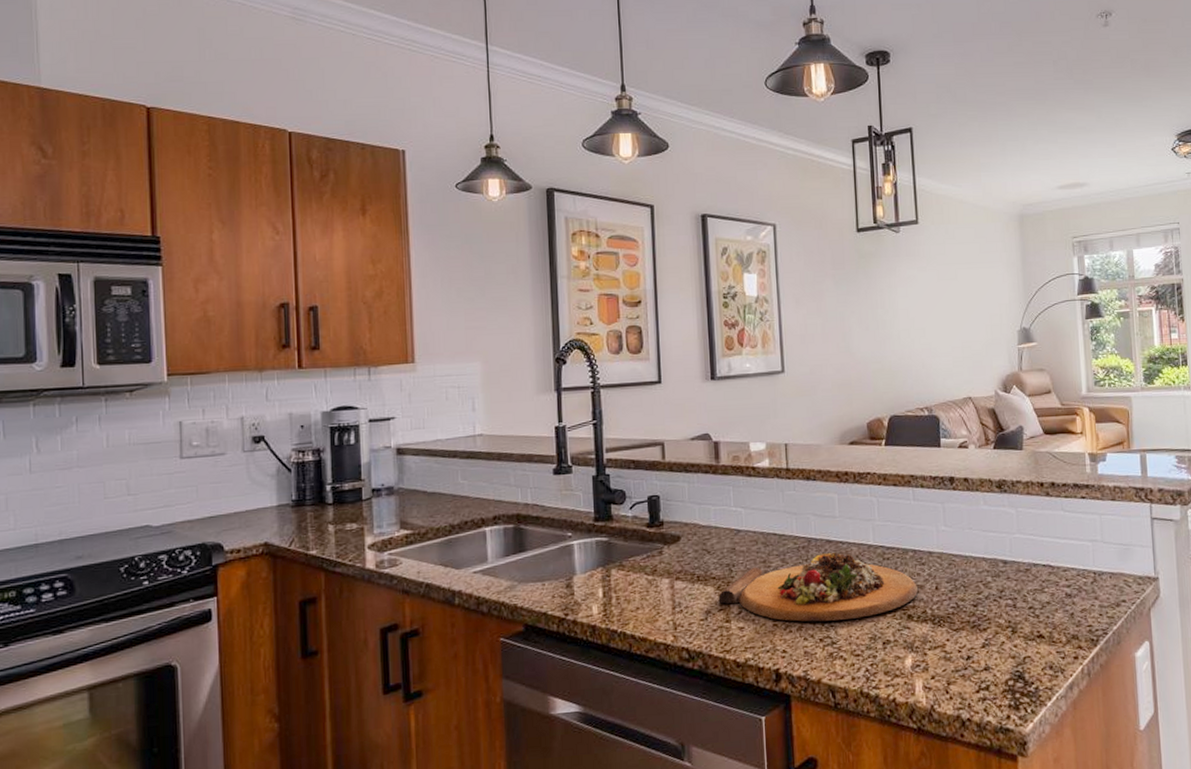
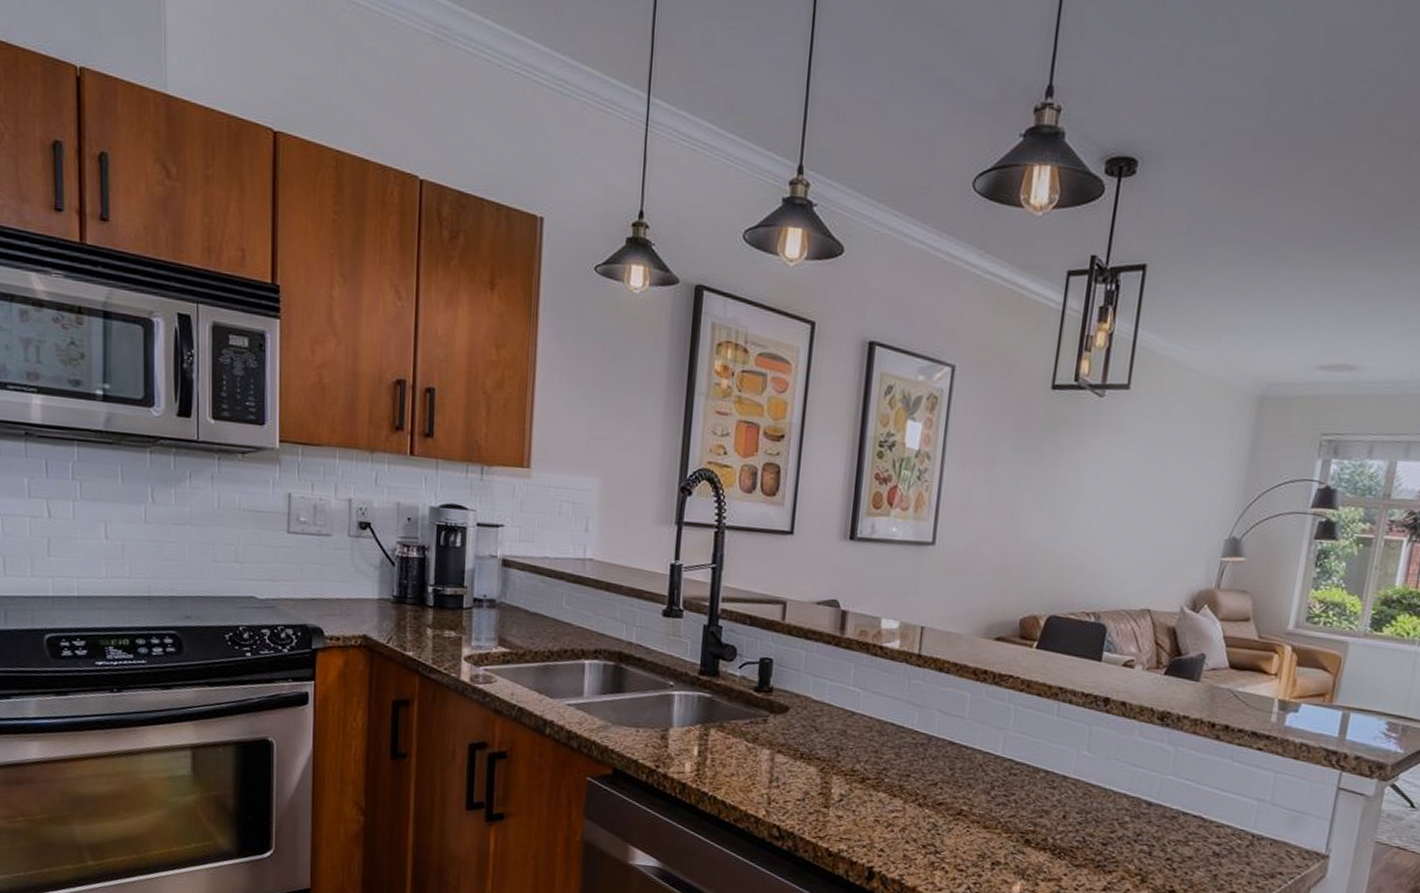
cutting board: present [717,553,918,622] -> none [818,755,1043,832]

